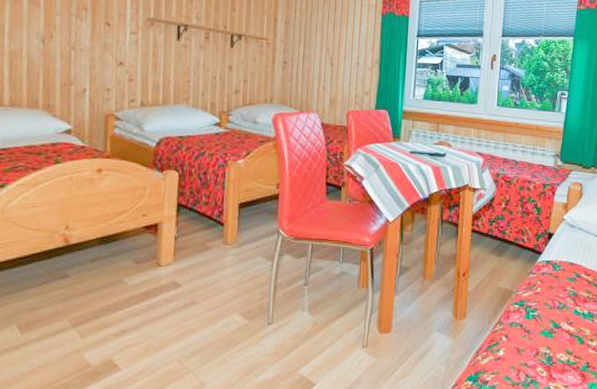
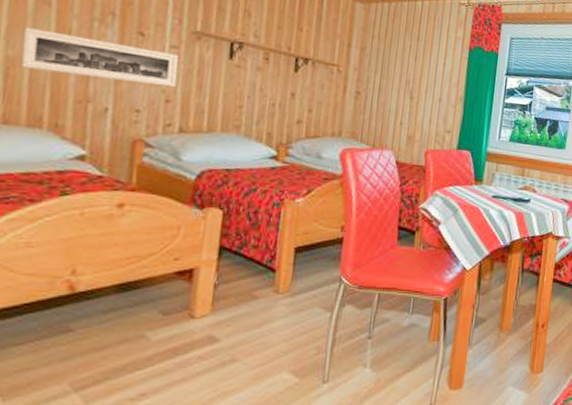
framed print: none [20,25,138,67] -> present [20,27,179,87]

